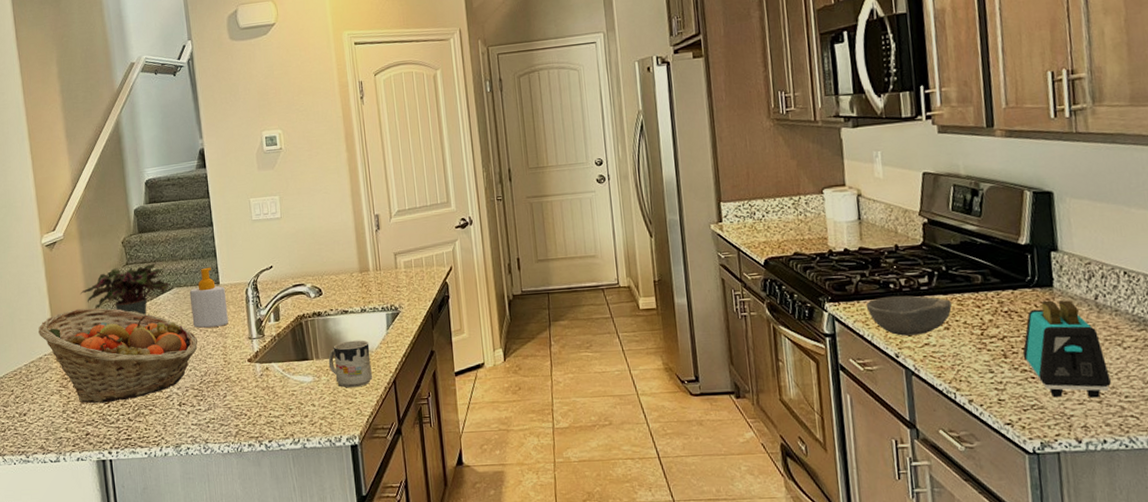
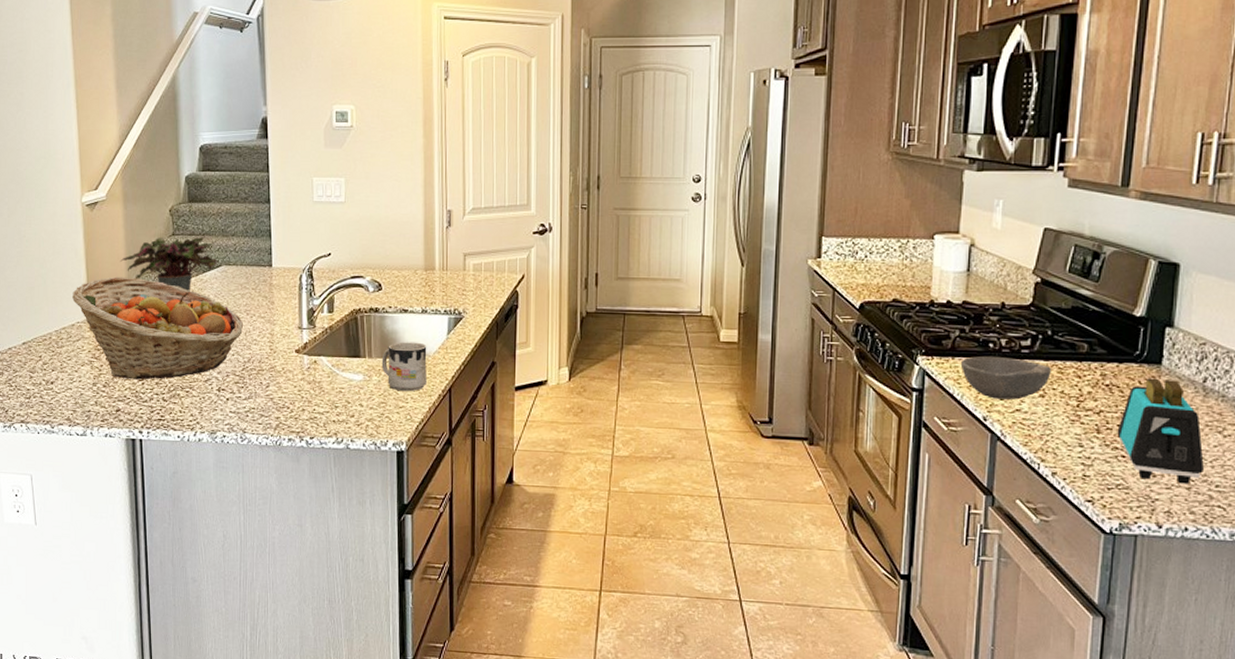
soap bottle: present [189,267,229,328] -> none [238,247,278,312]

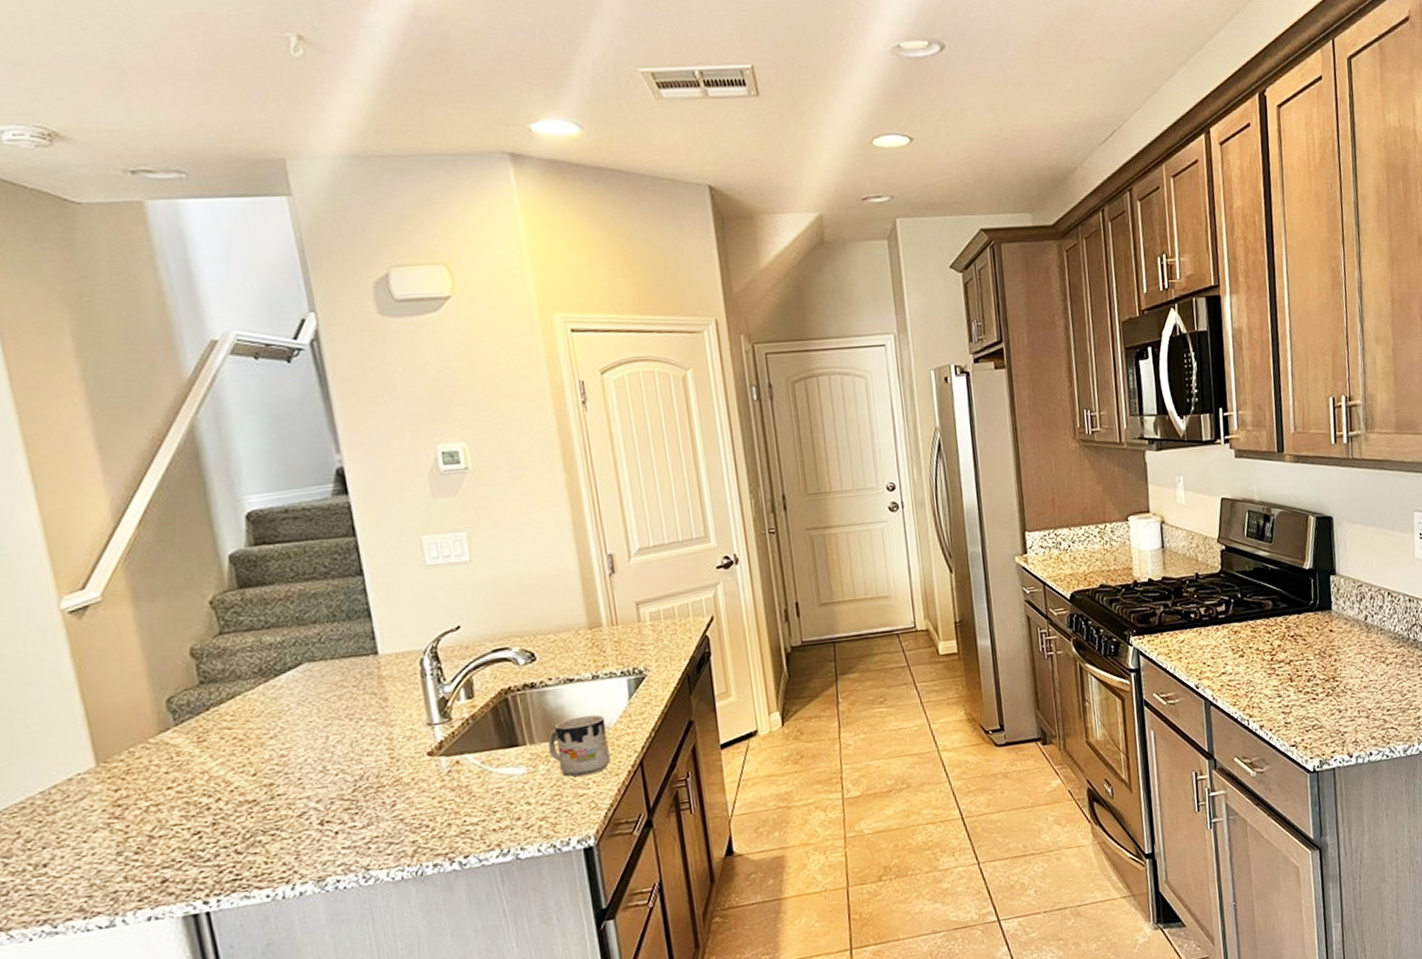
fruit basket: present [72,276,243,380] -> none [62,698,347,838]
potted plant: present [120,236,218,292] -> none [138,629,296,705]
bowl: present [960,355,1051,400] -> none [1168,624,1246,667]
toaster: present [1117,378,1204,484] -> none [1306,622,1376,716]

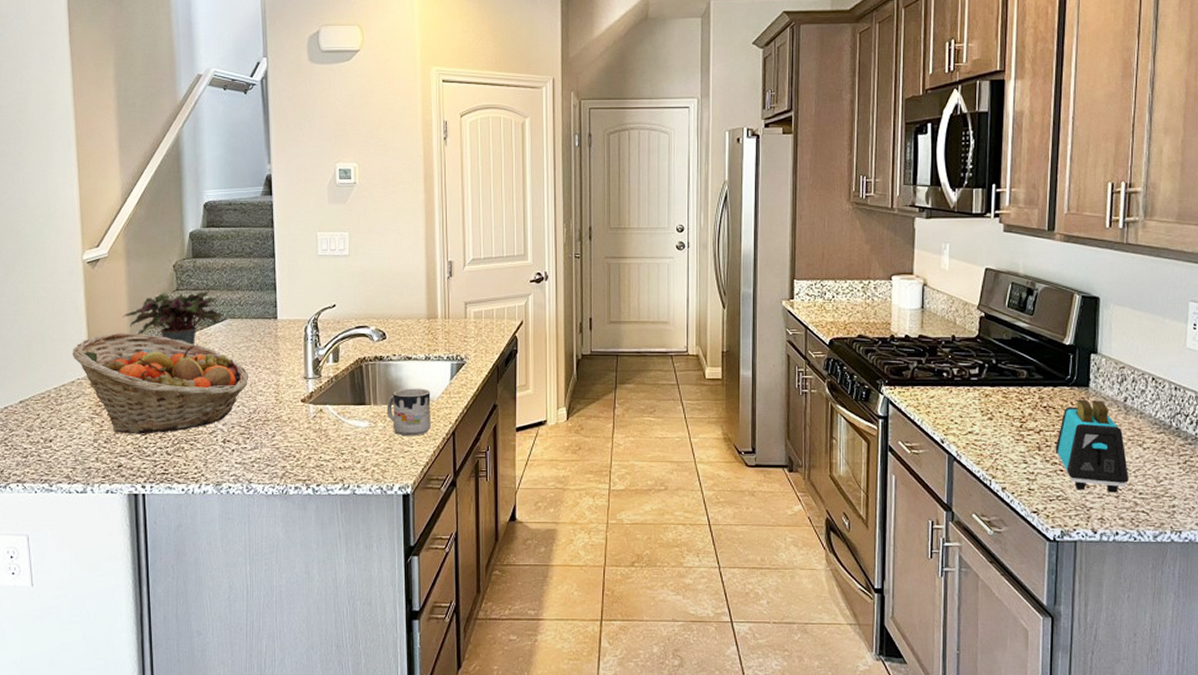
fruit basket: none [62,698,347,838] -> present [72,332,248,434]
potted plant: none [138,629,296,705] -> present [122,290,223,346]
toaster: none [1306,622,1376,716] -> present [1055,399,1128,493]

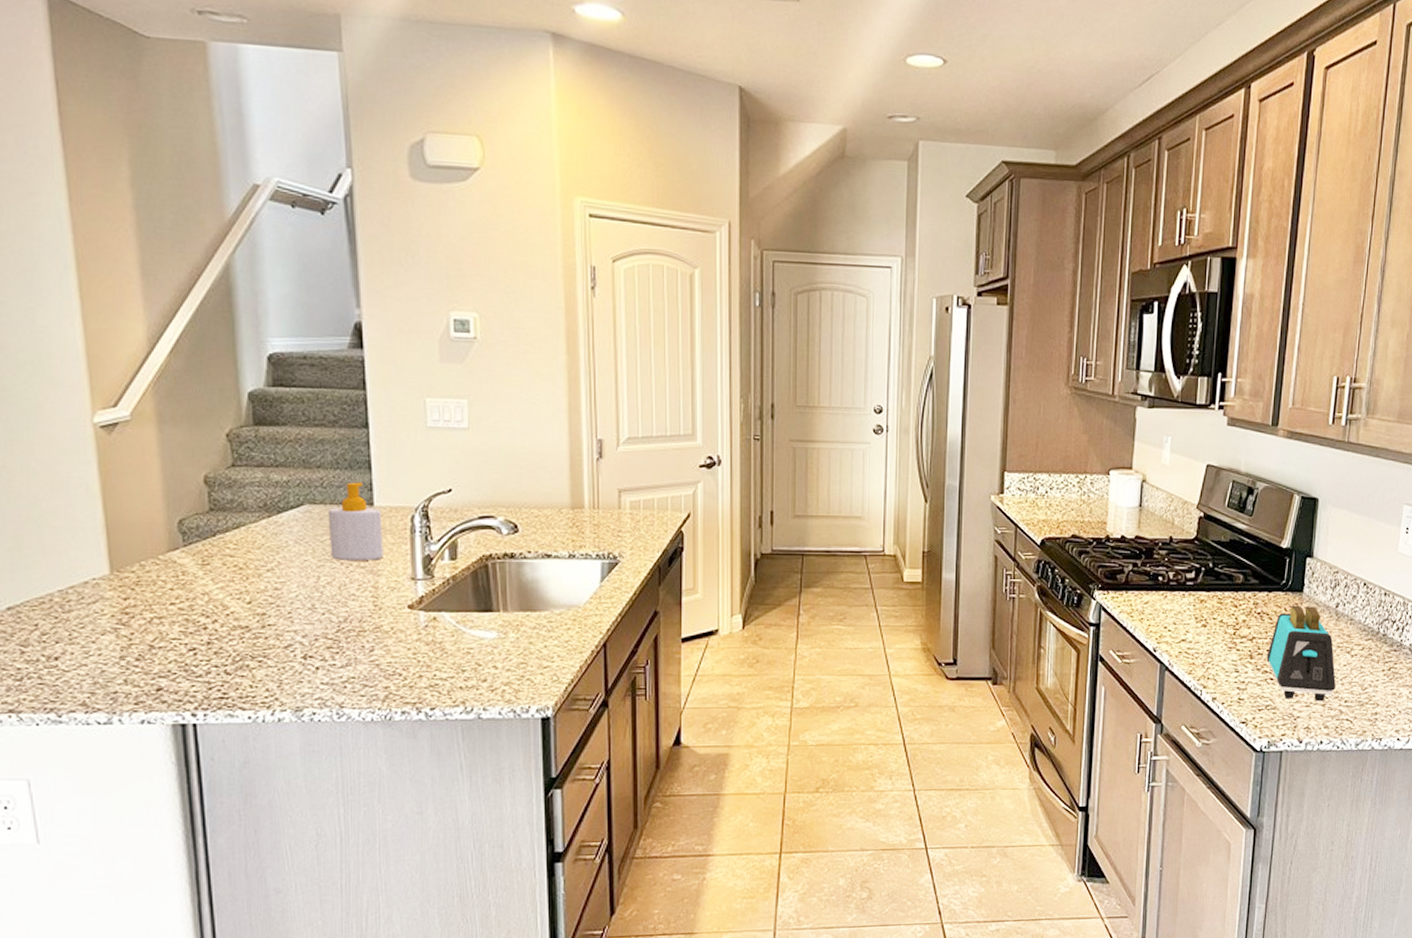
fruit basket: present [72,332,248,434] -> none [83,519,336,649]
potted plant: present [122,290,223,346] -> none [155,468,299,538]
soap bottle: none [243,300,284,363] -> present [327,482,383,560]
mug: present [386,388,432,436] -> none [520,592,578,649]

